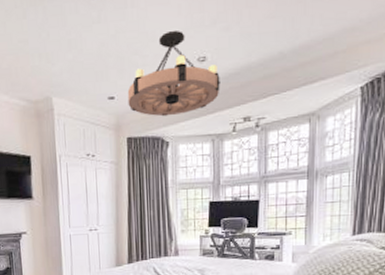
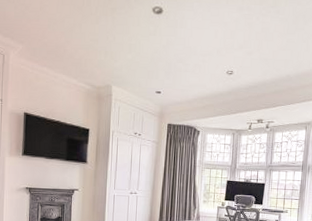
chandelier: present [127,30,220,117] -> none [171,48,243,112]

